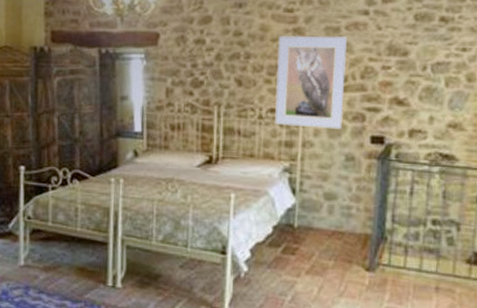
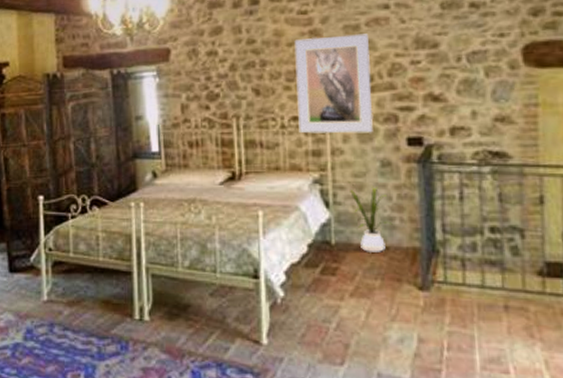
house plant: none [314,172,350,237] -> present [348,182,393,252]

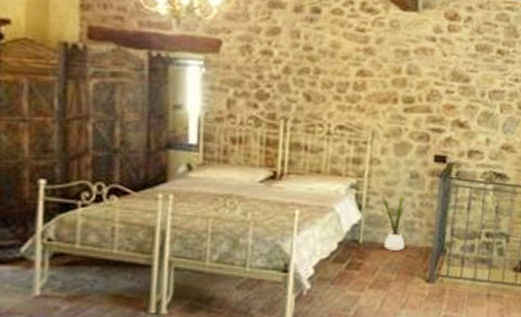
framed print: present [294,33,374,134] -> none [343,54,415,148]

